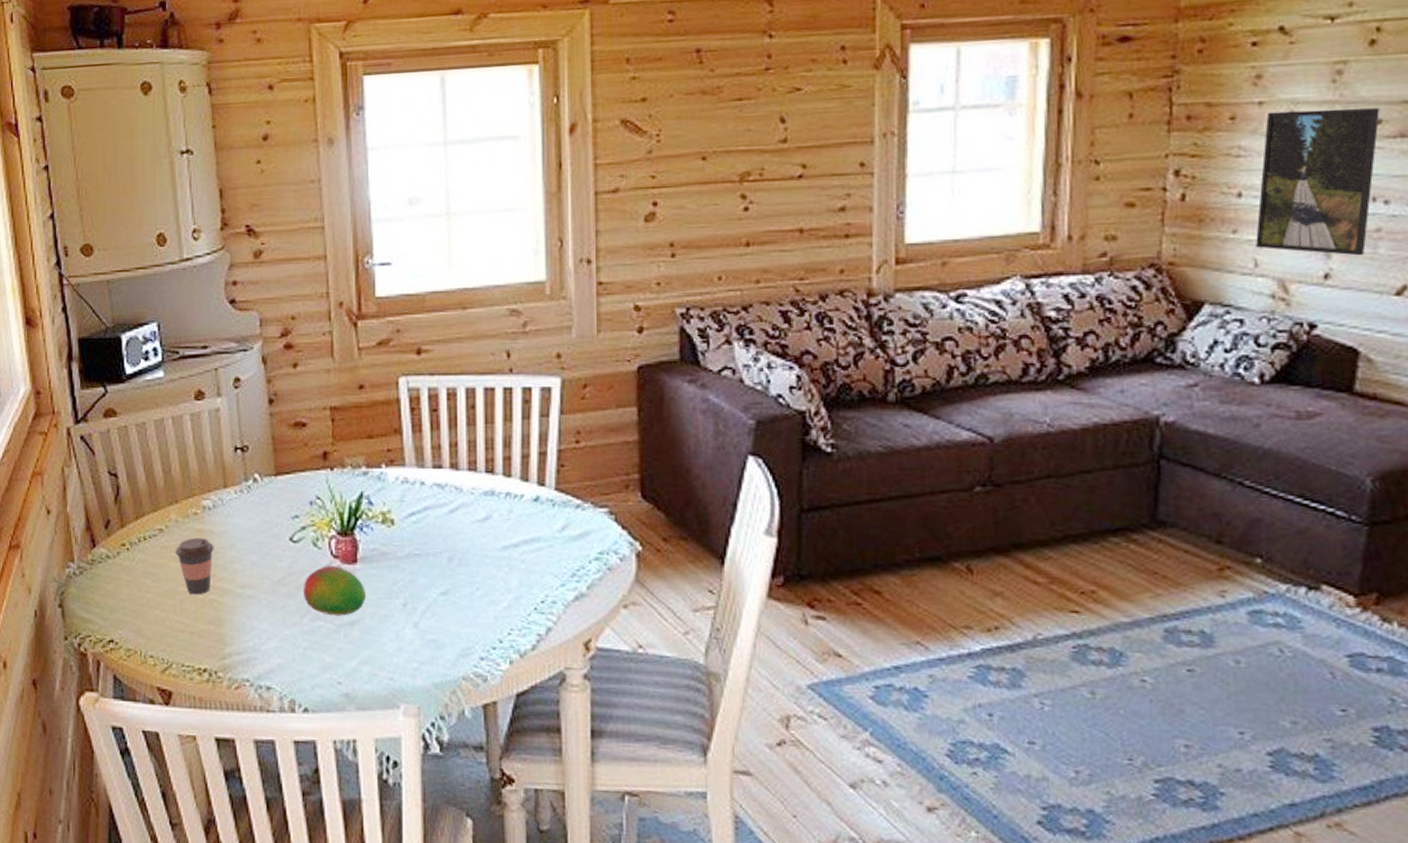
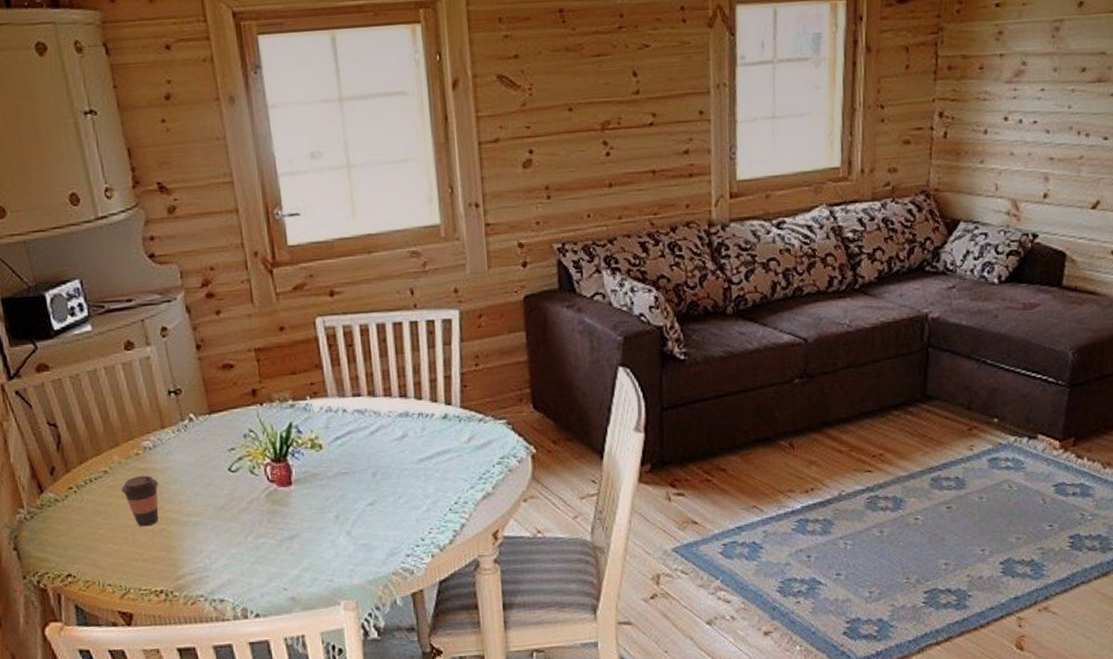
fruit: present [304,566,366,616] -> none [245,489,302,533]
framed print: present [1256,108,1380,256] -> none [997,58,1084,179]

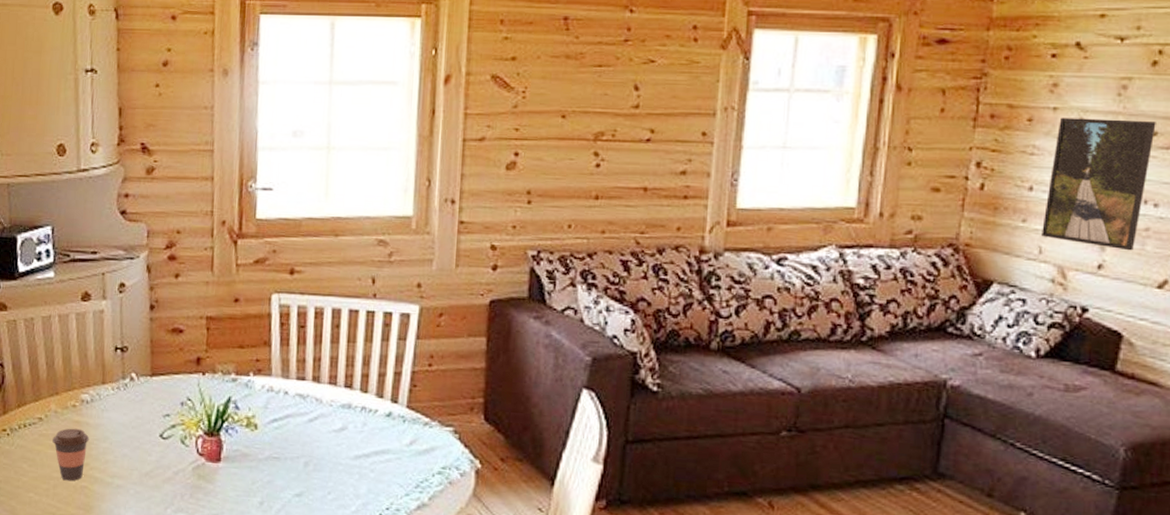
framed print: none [997,58,1084,179] -> present [1042,117,1156,251]

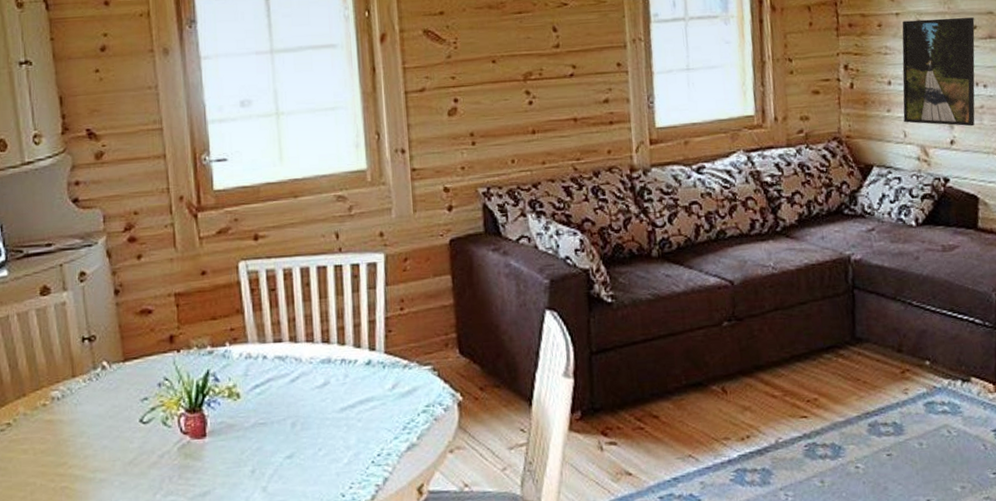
coffee cup: present [52,428,90,481] -> none [24,427,65,485]

